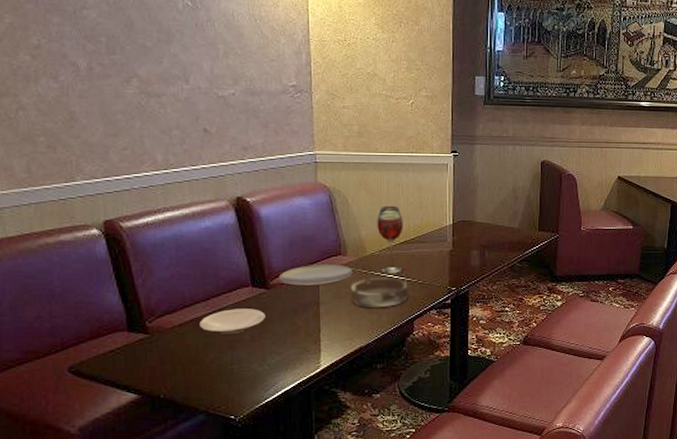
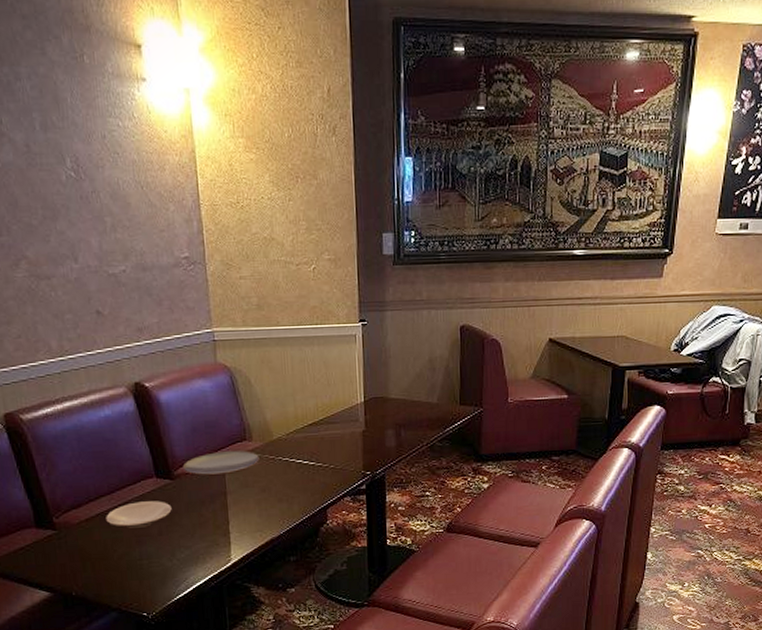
ashtray: present [350,277,409,309] -> none [258,462,320,497]
wineglass: present [377,205,403,274] -> none [282,384,312,459]

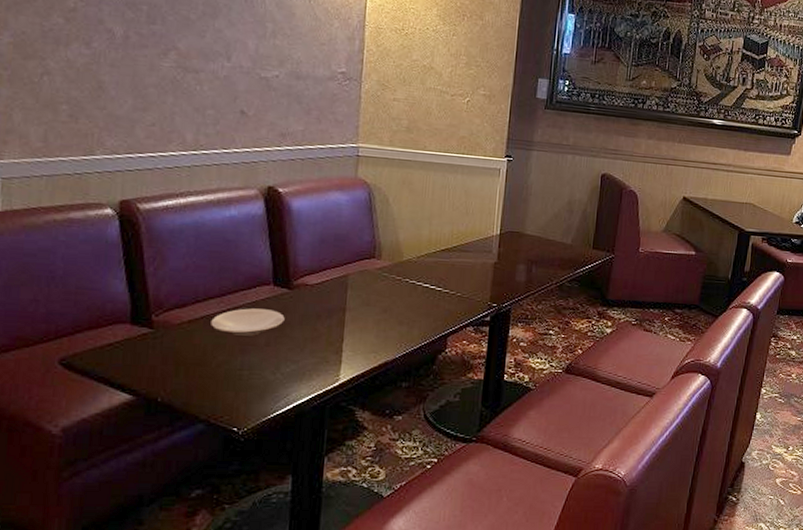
plate: present [182,451,260,476] -> none [303,266,386,291]

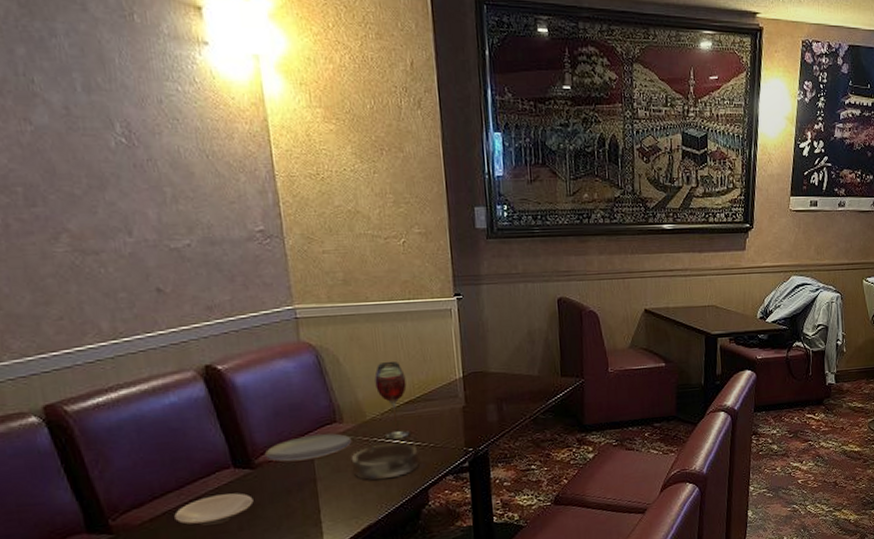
plate: none [303,266,386,291] -> present [264,433,352,463]
ashtray: none [381,285,446,321] -> present [351,443,420,481]
wineglass: none [417,208,447,284] -> present [374,361,410,440]

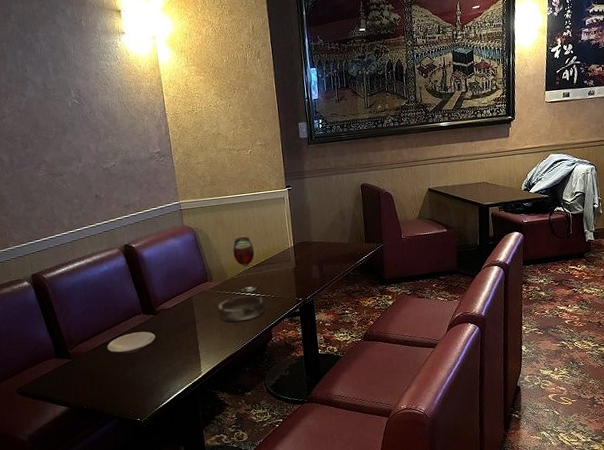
plate: present [264,433,352,463] -> none [162,289,219,311]

